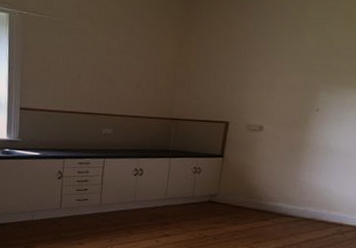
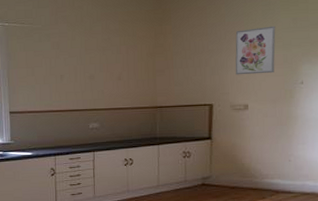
wall art: none [255,48,300,97] -> present [235,26,276,75]

